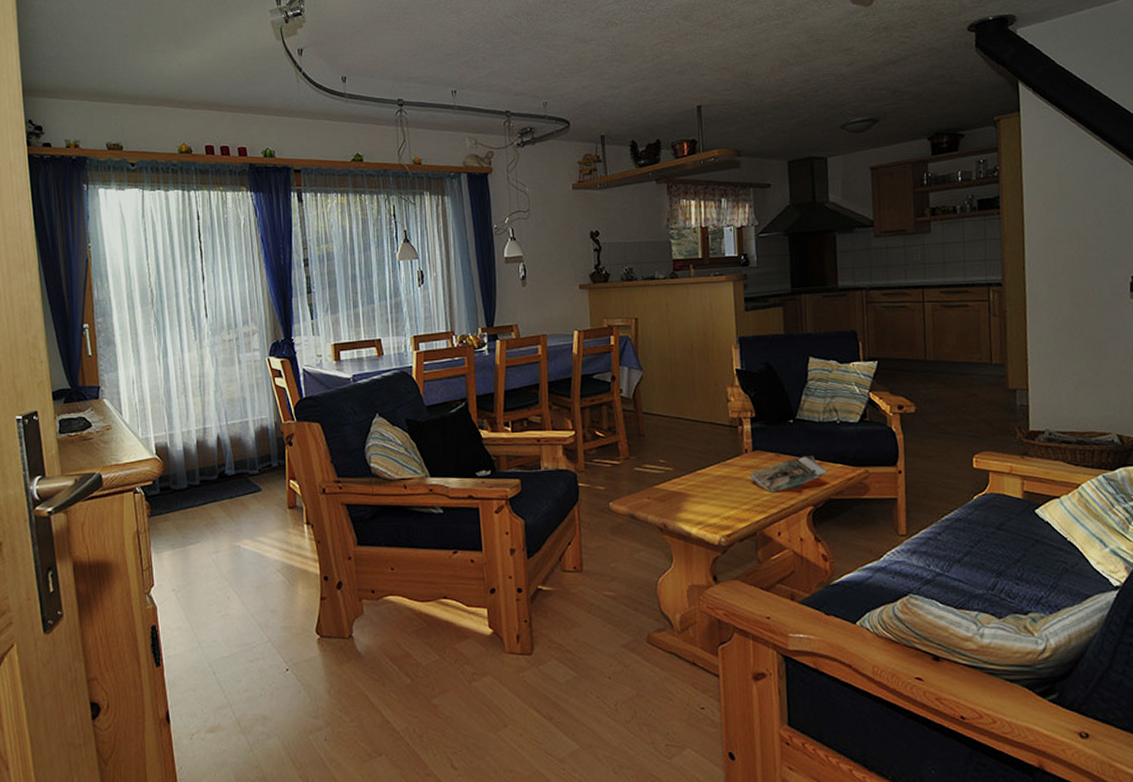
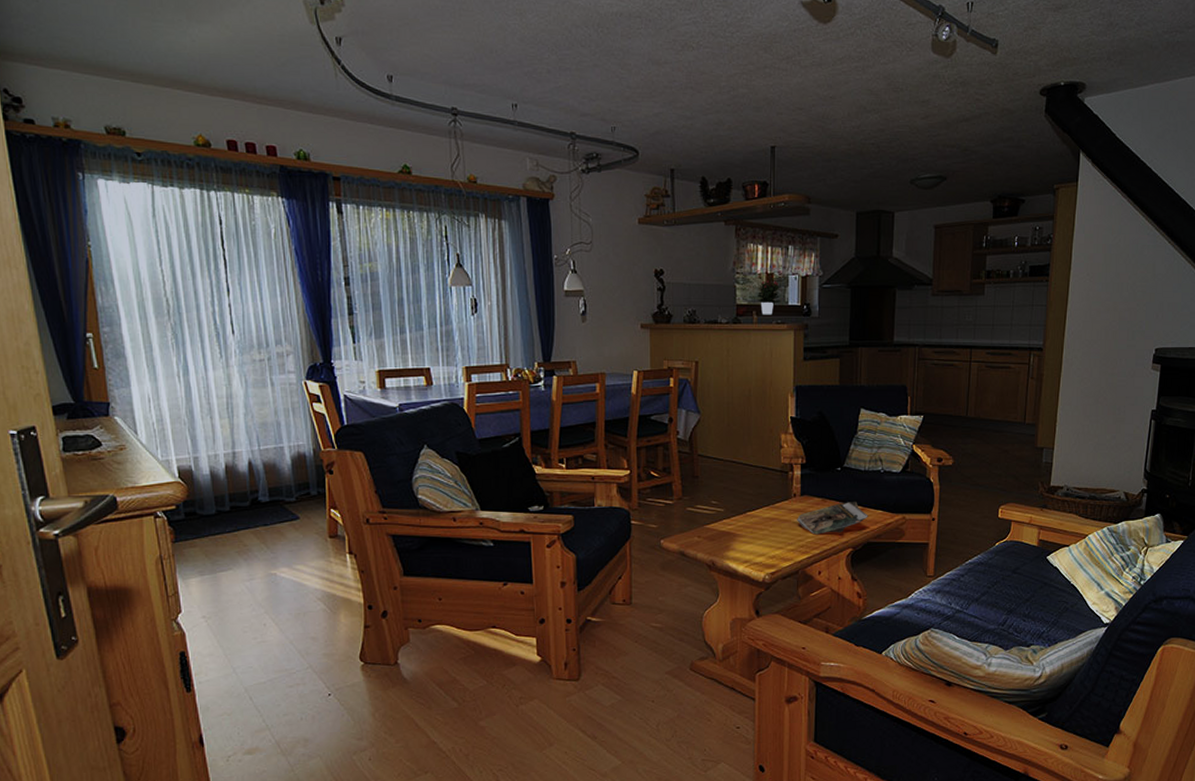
potted flower: none [693,233,715,268] -> present [758,280,778,315]

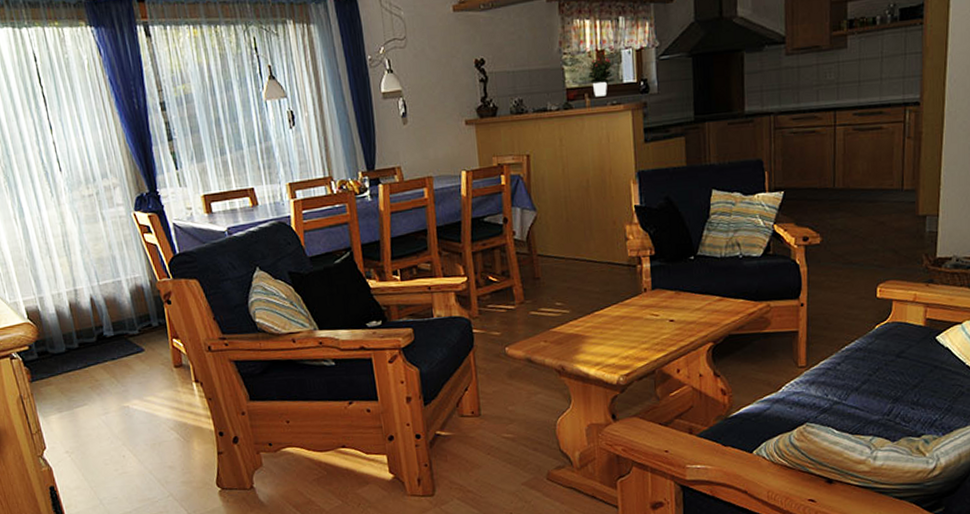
magazine: present [796,500,868,535] -> none [648,291,728,331]

